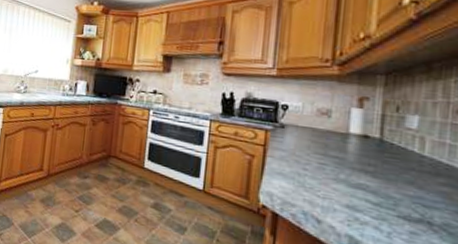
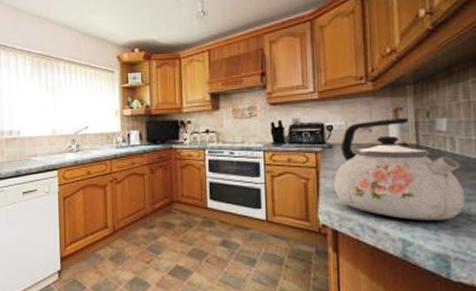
kettle: none [280,106,429,225] -> present [333,117,465,220]

